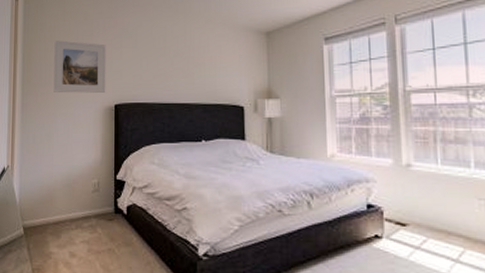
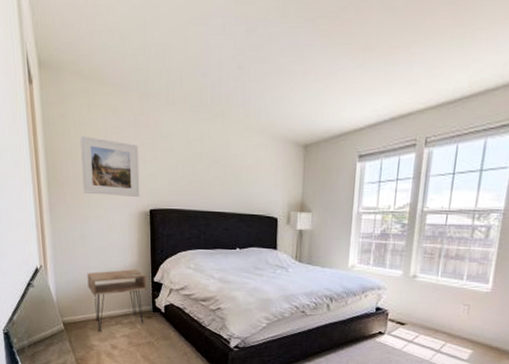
nightstand: none [51,167,109,237] -> present [87,269,147,332]

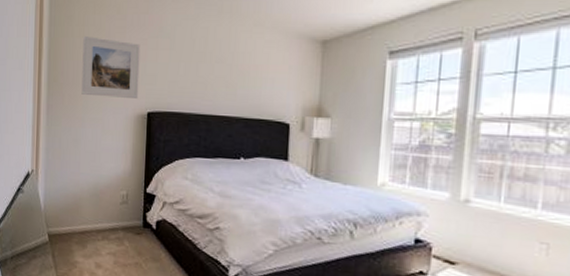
nightstand: present [87,269,147,332] -> none [77,177,139,247]

